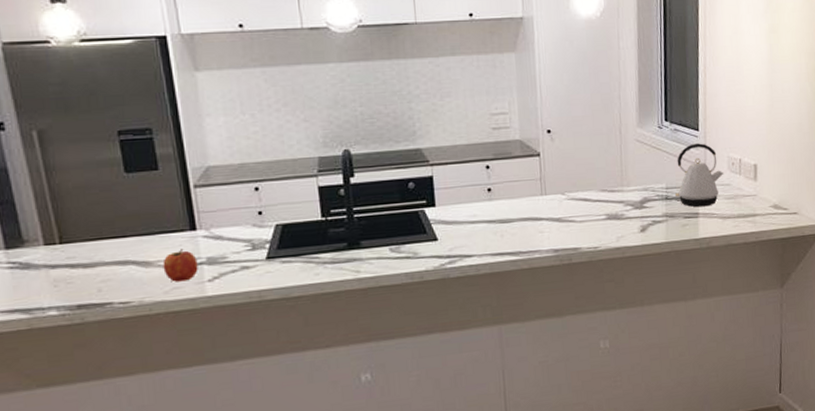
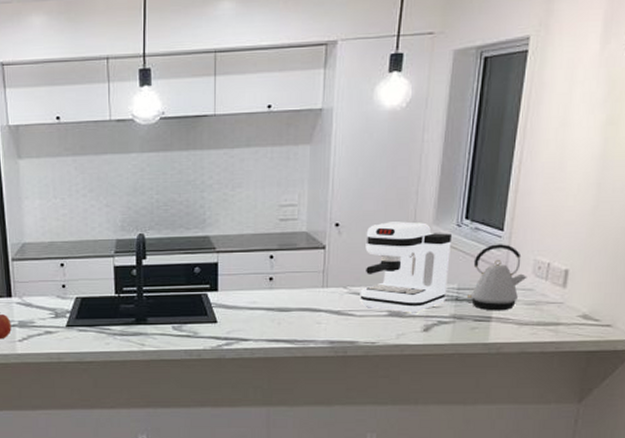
coffee maker: none [577,125,657,216] -> present [360,221,453,315]

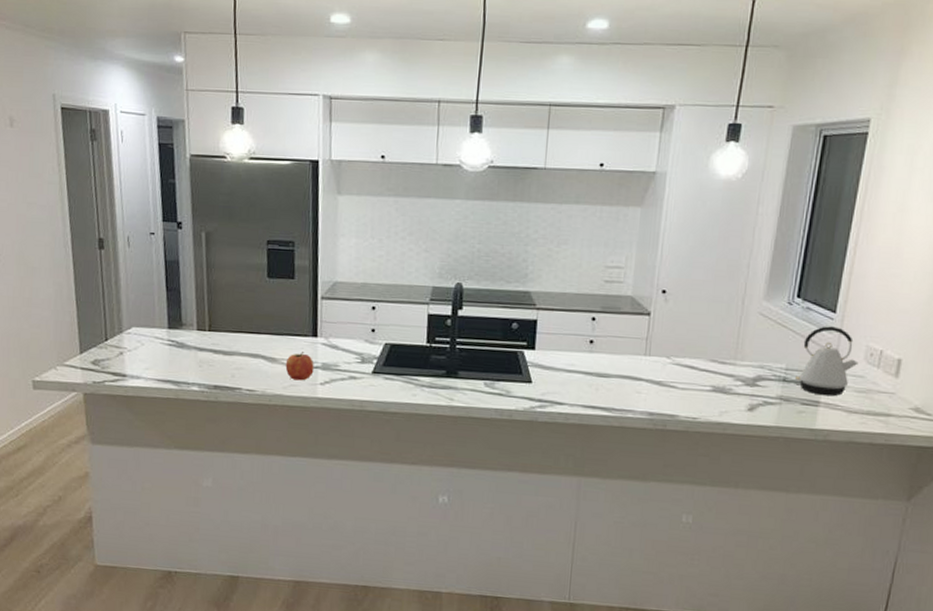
coffee maker: present [360,221,453,315] -> none [683,293,783,392]

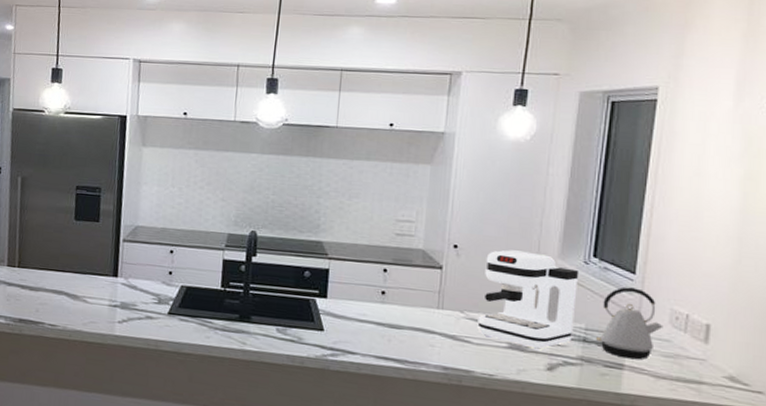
fruit: present [285,352,314,381] -> none [86,290,114,319]
coffee maker: none [683,293,783,392] -> present [477,250,580,351]

